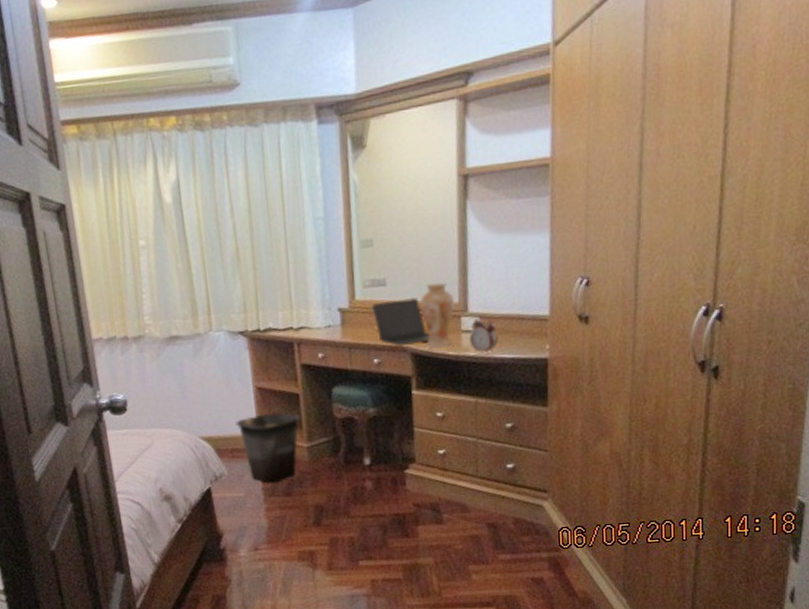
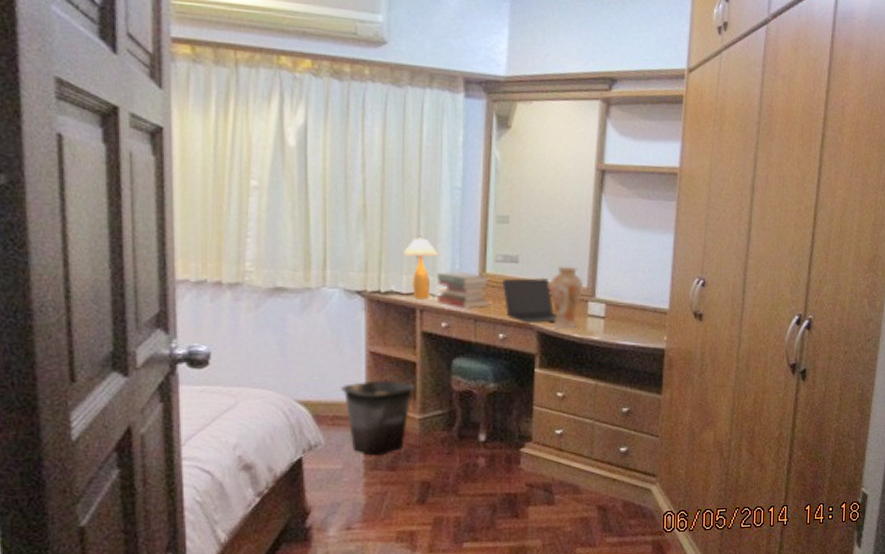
table lamp: none [274,270,309,334] -> present [401,235,439,300]
books: none [309,301,362,340] -> present [437,272,489,311]
alarm clock: present [469,315,498,355] -> none [595,302,621,340]

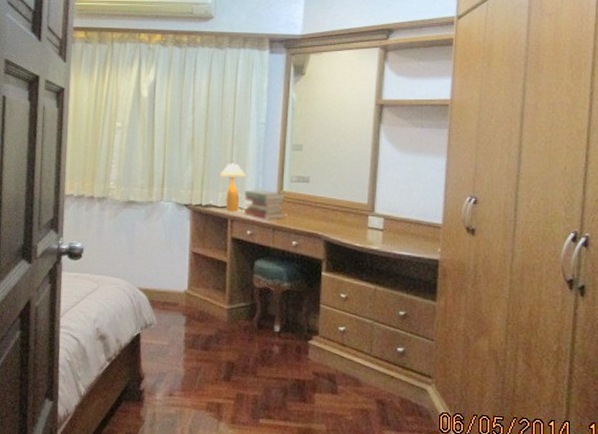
waste bin: present [341,380,415,456] -> none [170,275,225,337]
laptop: present [501,277,557,324] -> none [295,194,341,234]
vase: present [550,266,584,330] -> none [335,185,365,240]

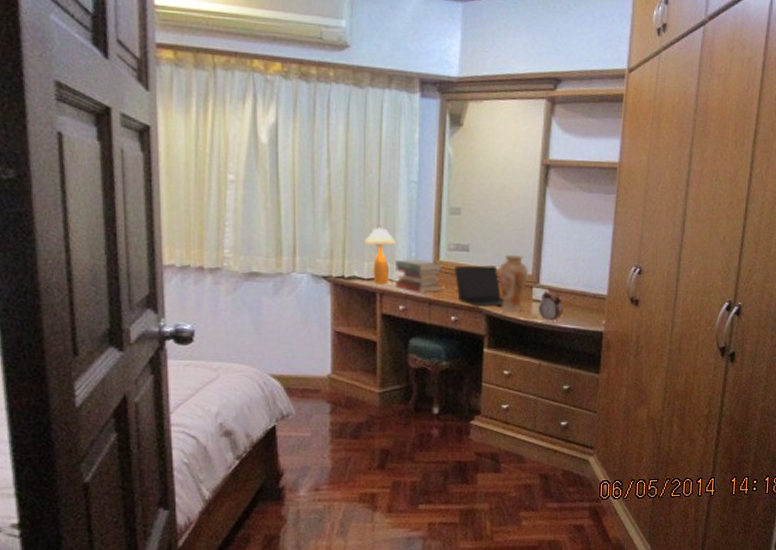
laptop: none [295,194,341,234] -> present [453,264,504,308]
vase: none [335,185,365,240] -> present [498,254,529,314]
alarm clock: none [374,217,398,250] -> present [539,288,563,324]

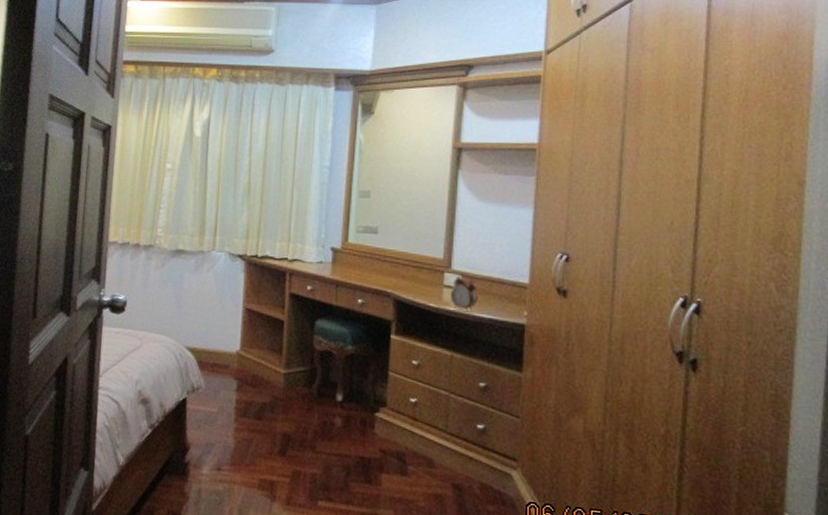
table lamp: present [363,225,397,285] -> none [276,208,308,265]
books: present [395,259,442,295] -> none [304,240,350,276]
laptop: present [453,264,504,308] -> none [361,247,413,292]
vase: present [498,254,529,314] -> none [407,237,440,300]

